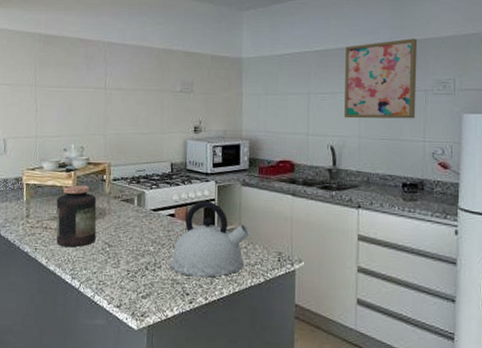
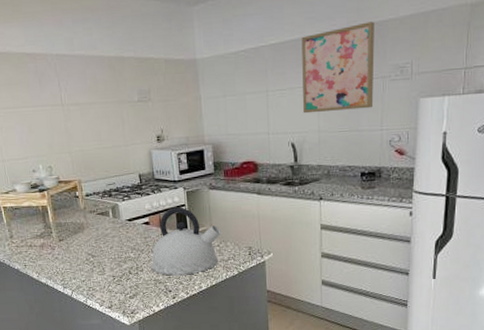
jar: present [56,185,97,248] -> none [35,203,79,261]

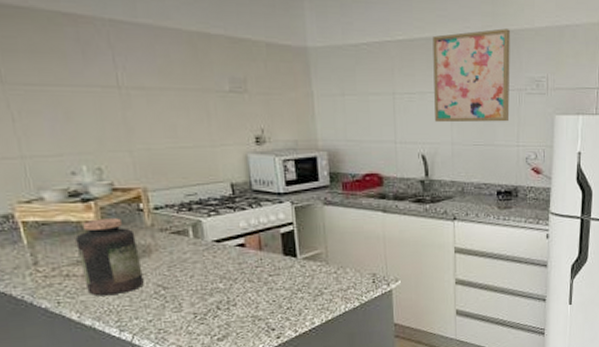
jar: none [35,203,79,261] -> present [75,218,144,296]
kettle: present [151,207,221,276] -> none [247,225,339,311]

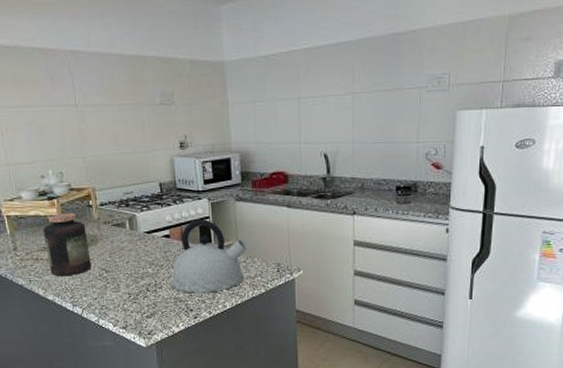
kettle: none [247,225,339,311] -> present [171,219,248,294]
wall art: present [432,28,510,123] -> none [336,29,411,123]

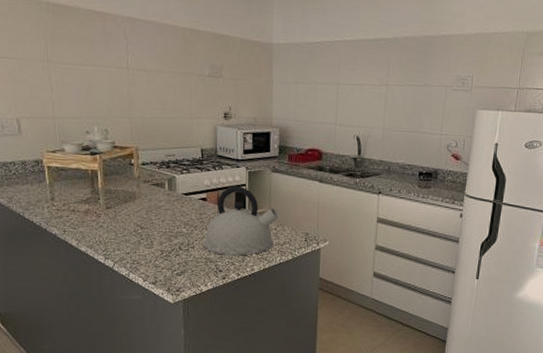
jar: present [43,213,91,277] -> none [82,169,127,230]

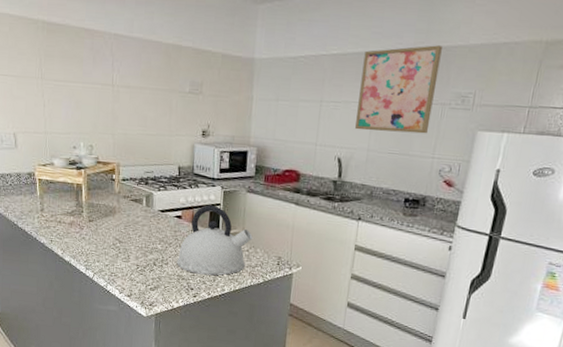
wall art: none [371,34,442,113] -> present [355,45,442,134]

